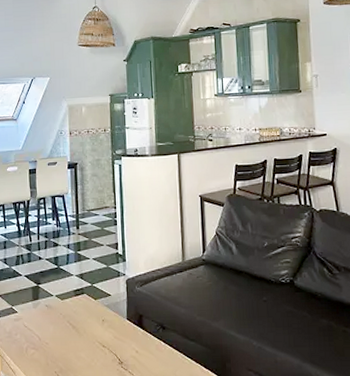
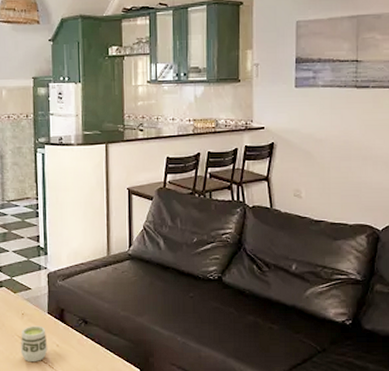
cup: none [101,332,128,369] -> present [20,325,48,363]

